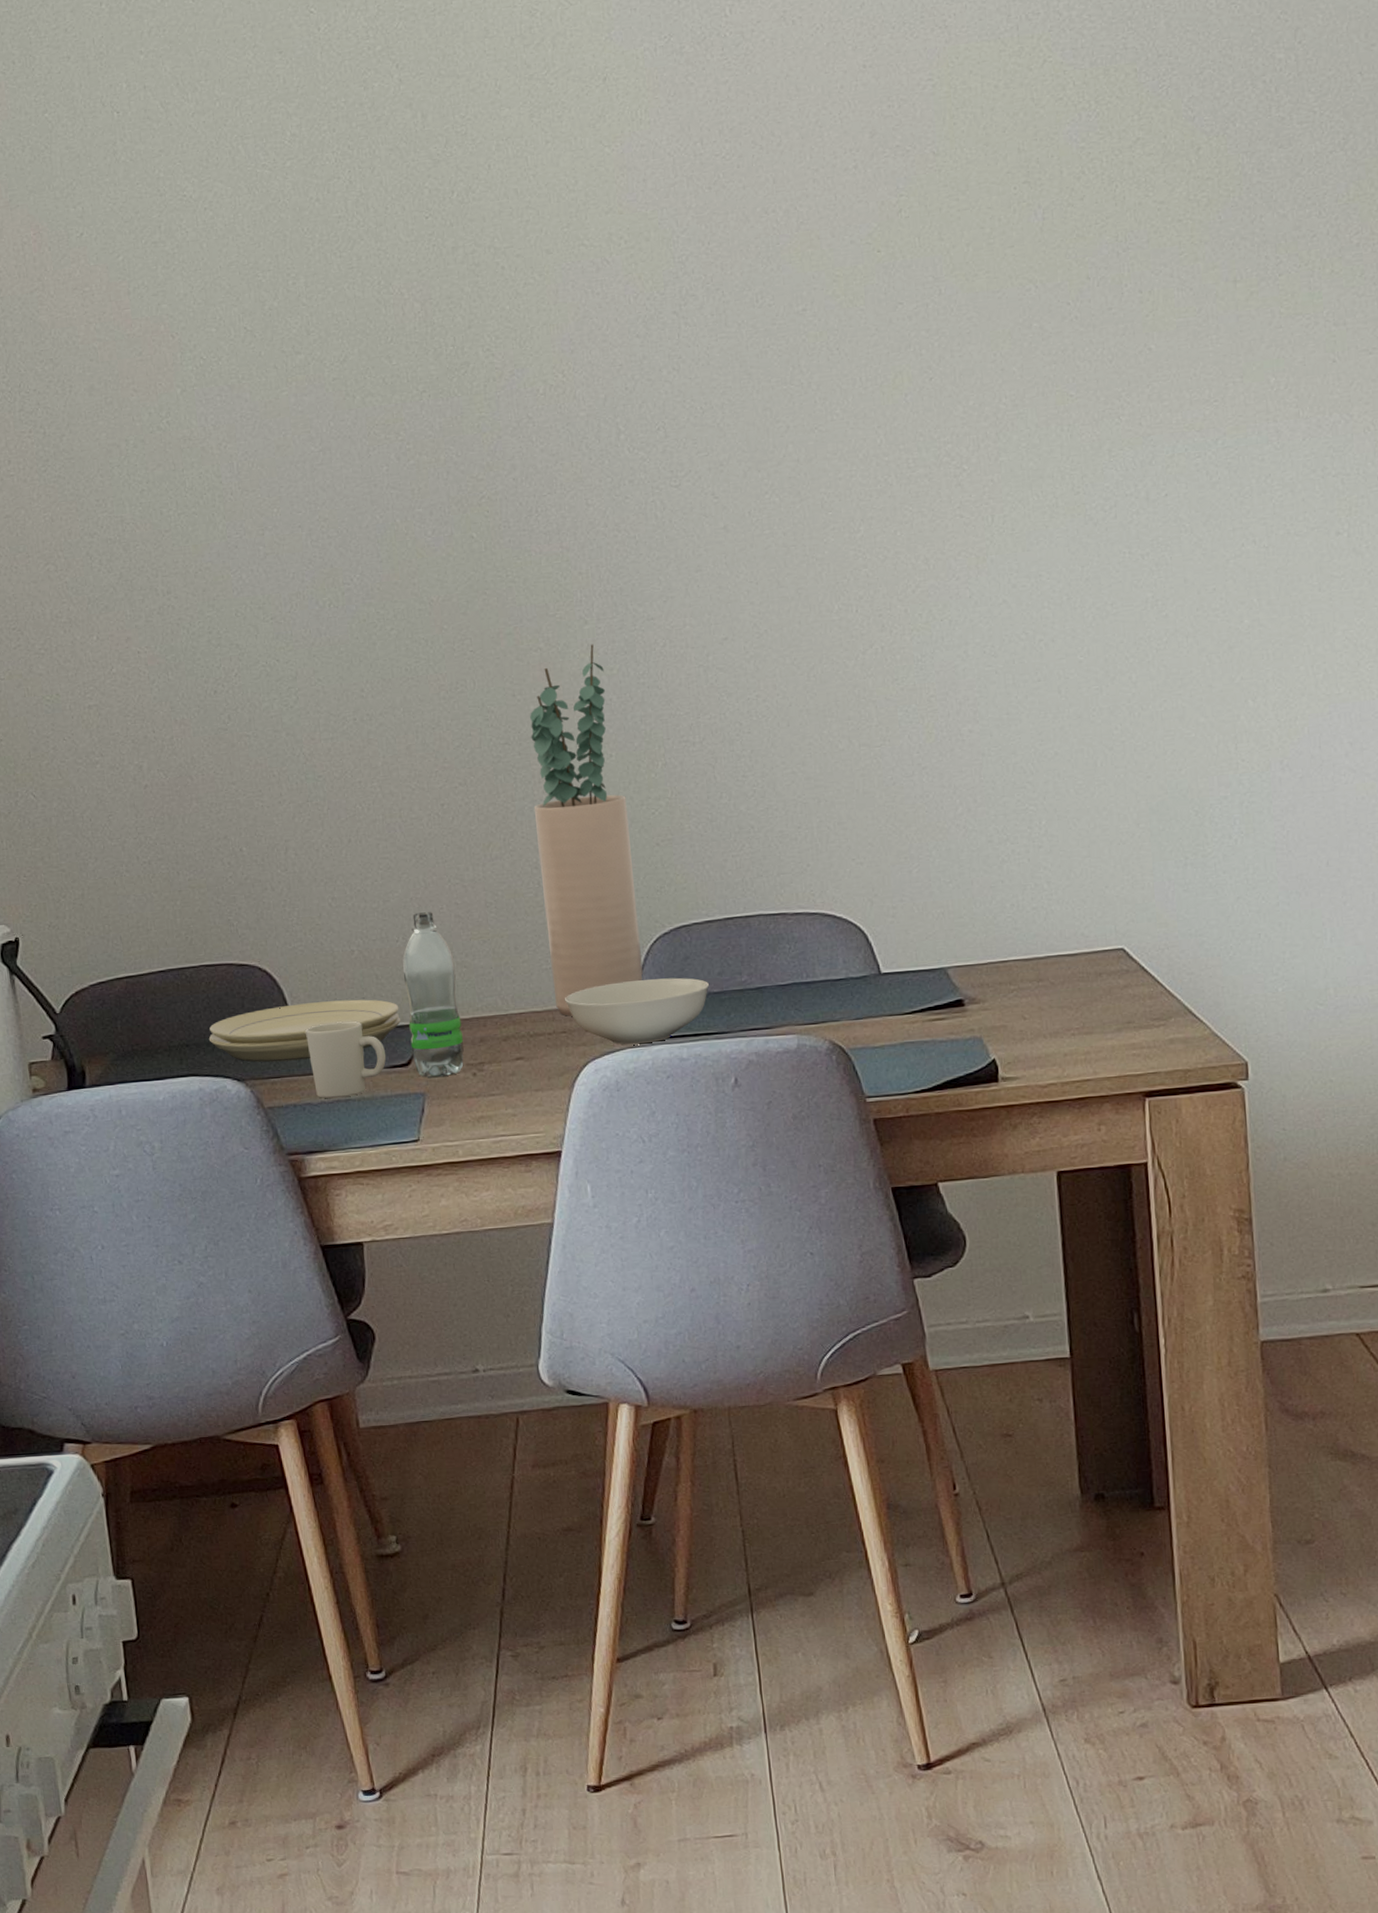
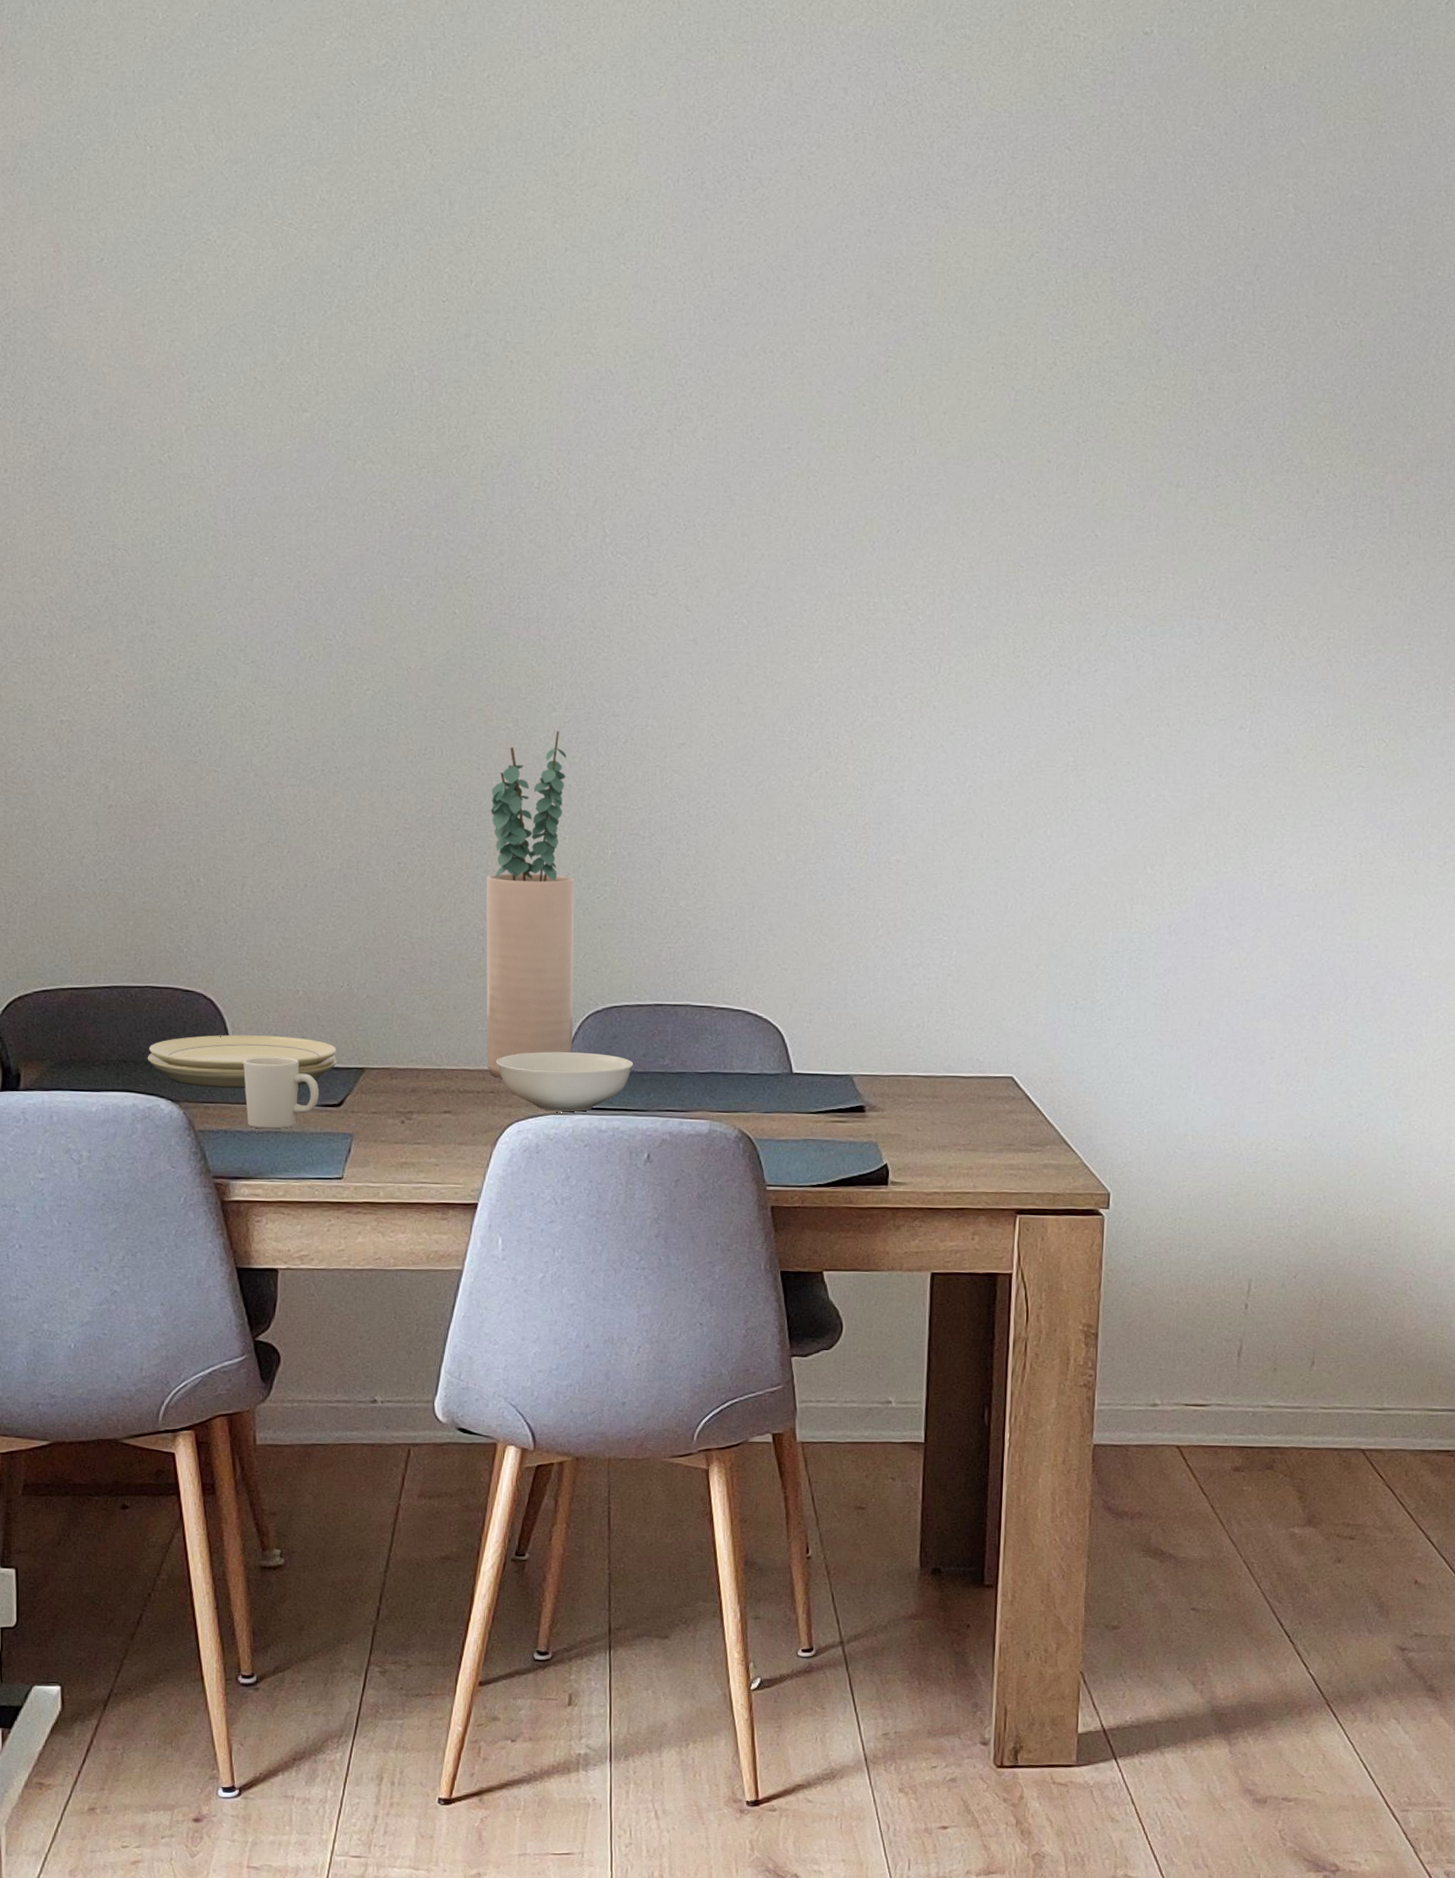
bottle: present [402,912,464,1078] -> none [344,962,395,1120]

